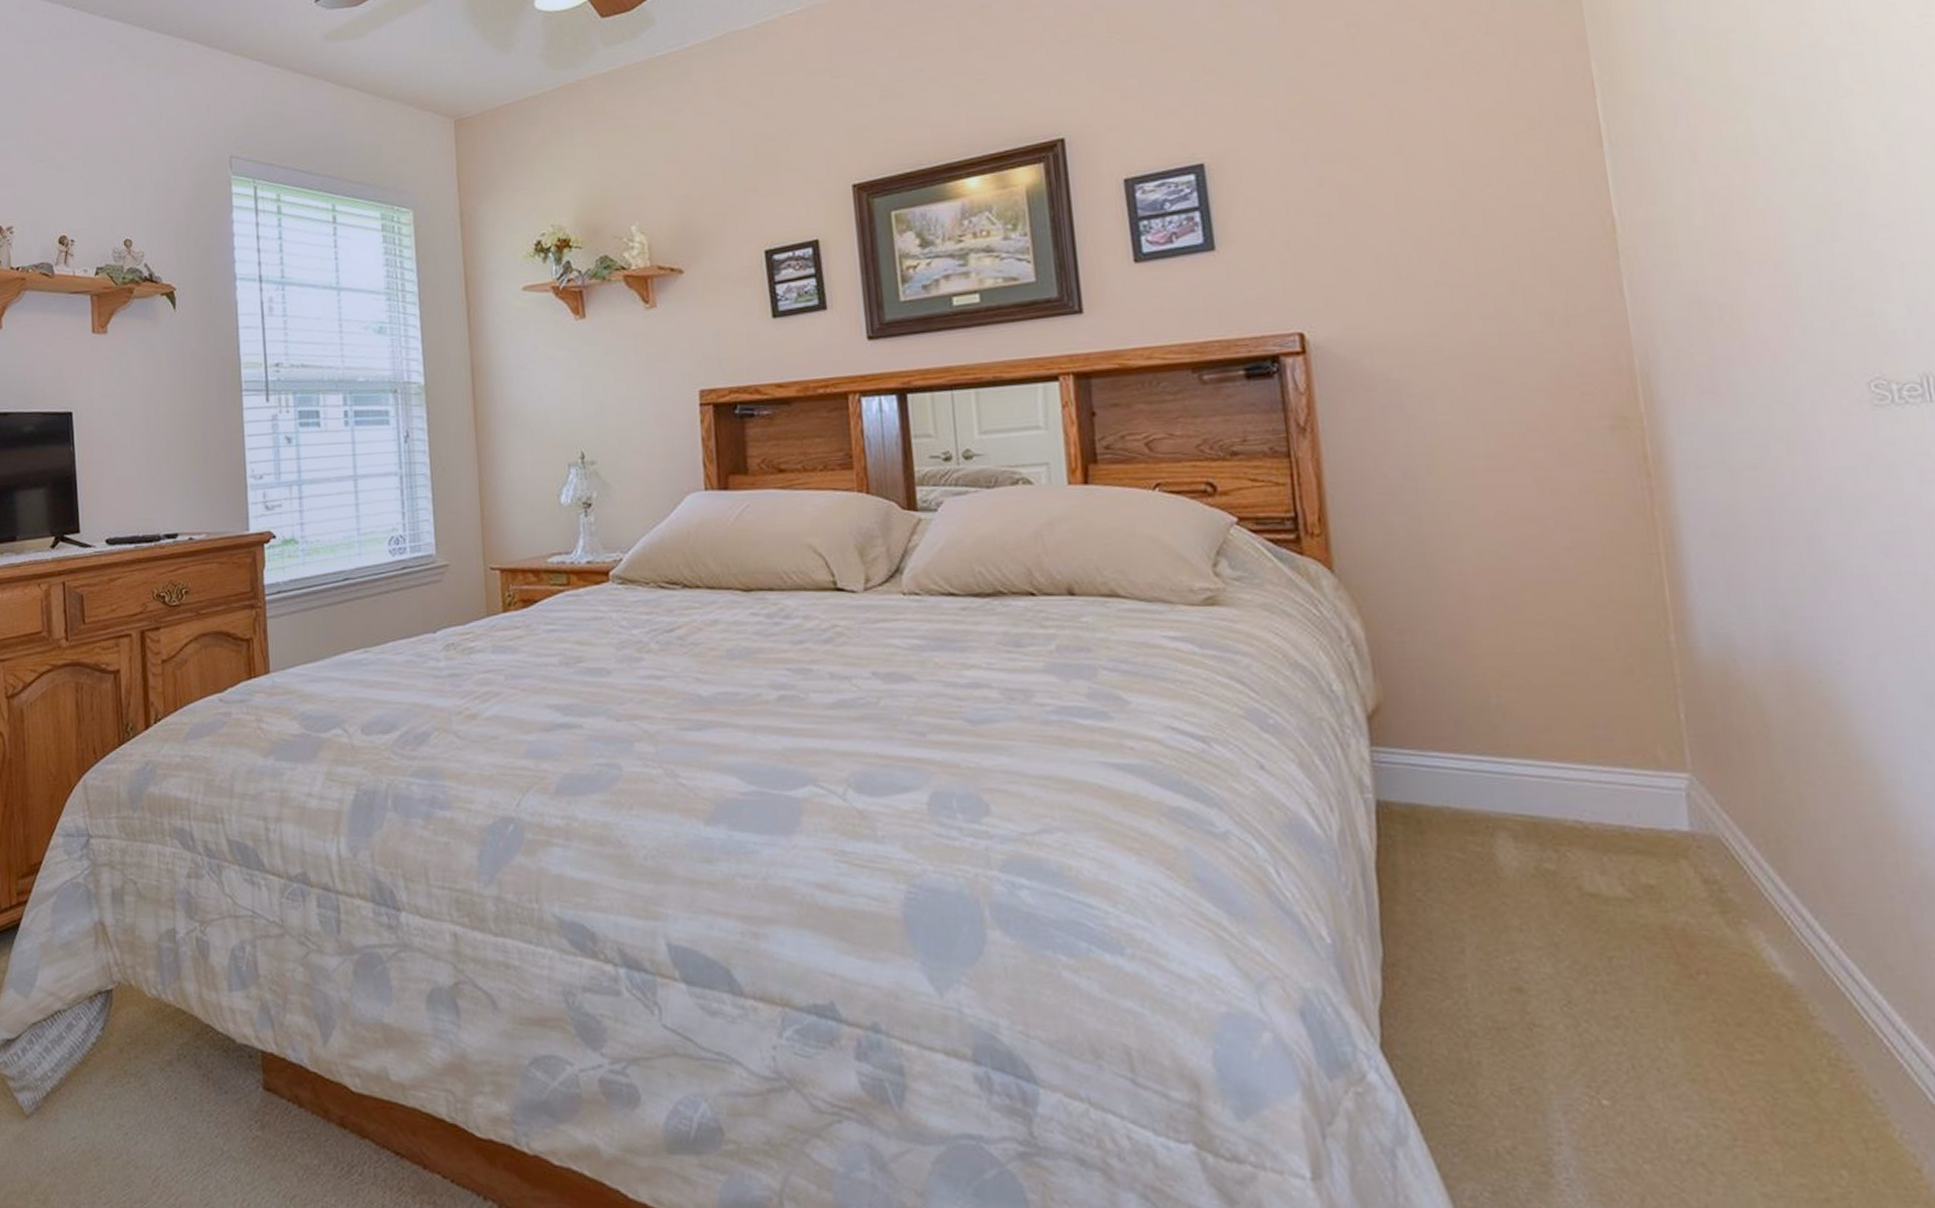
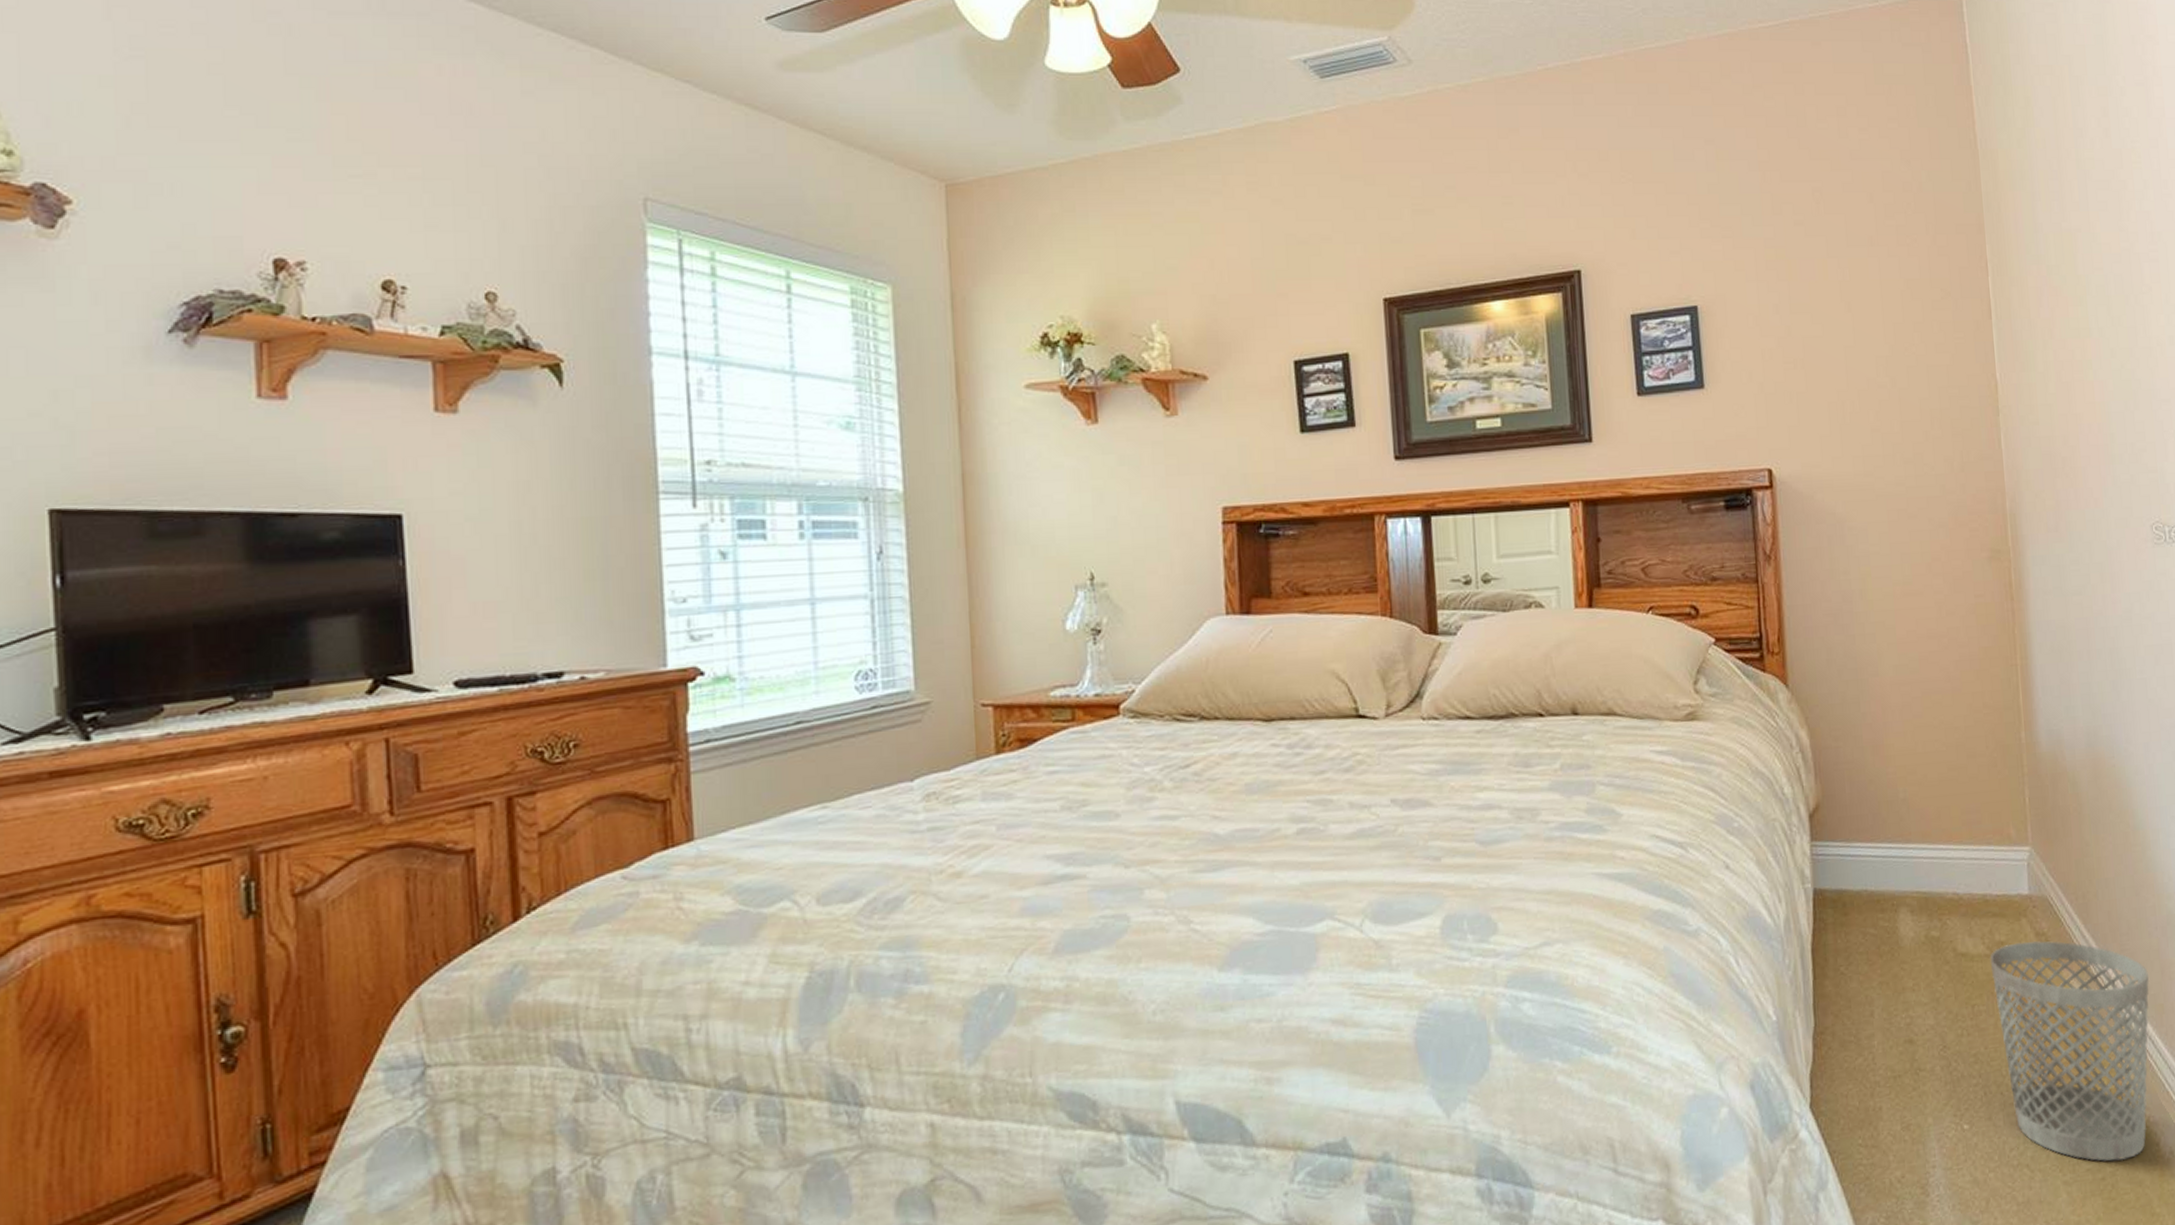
wastebasket: none [1633,888,1898,1181] -> present [1990,941,2149,1162]

